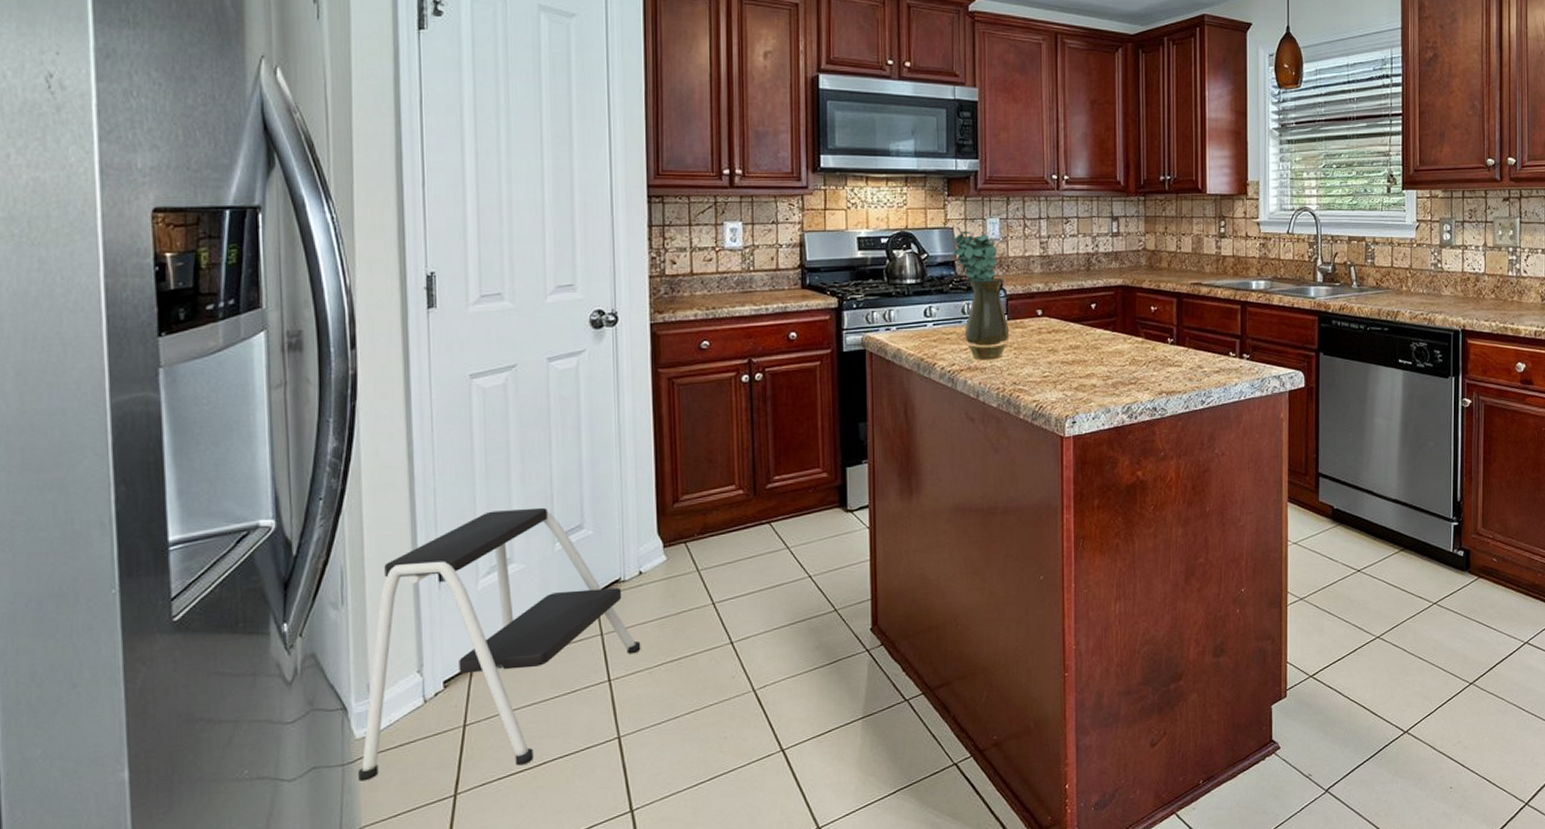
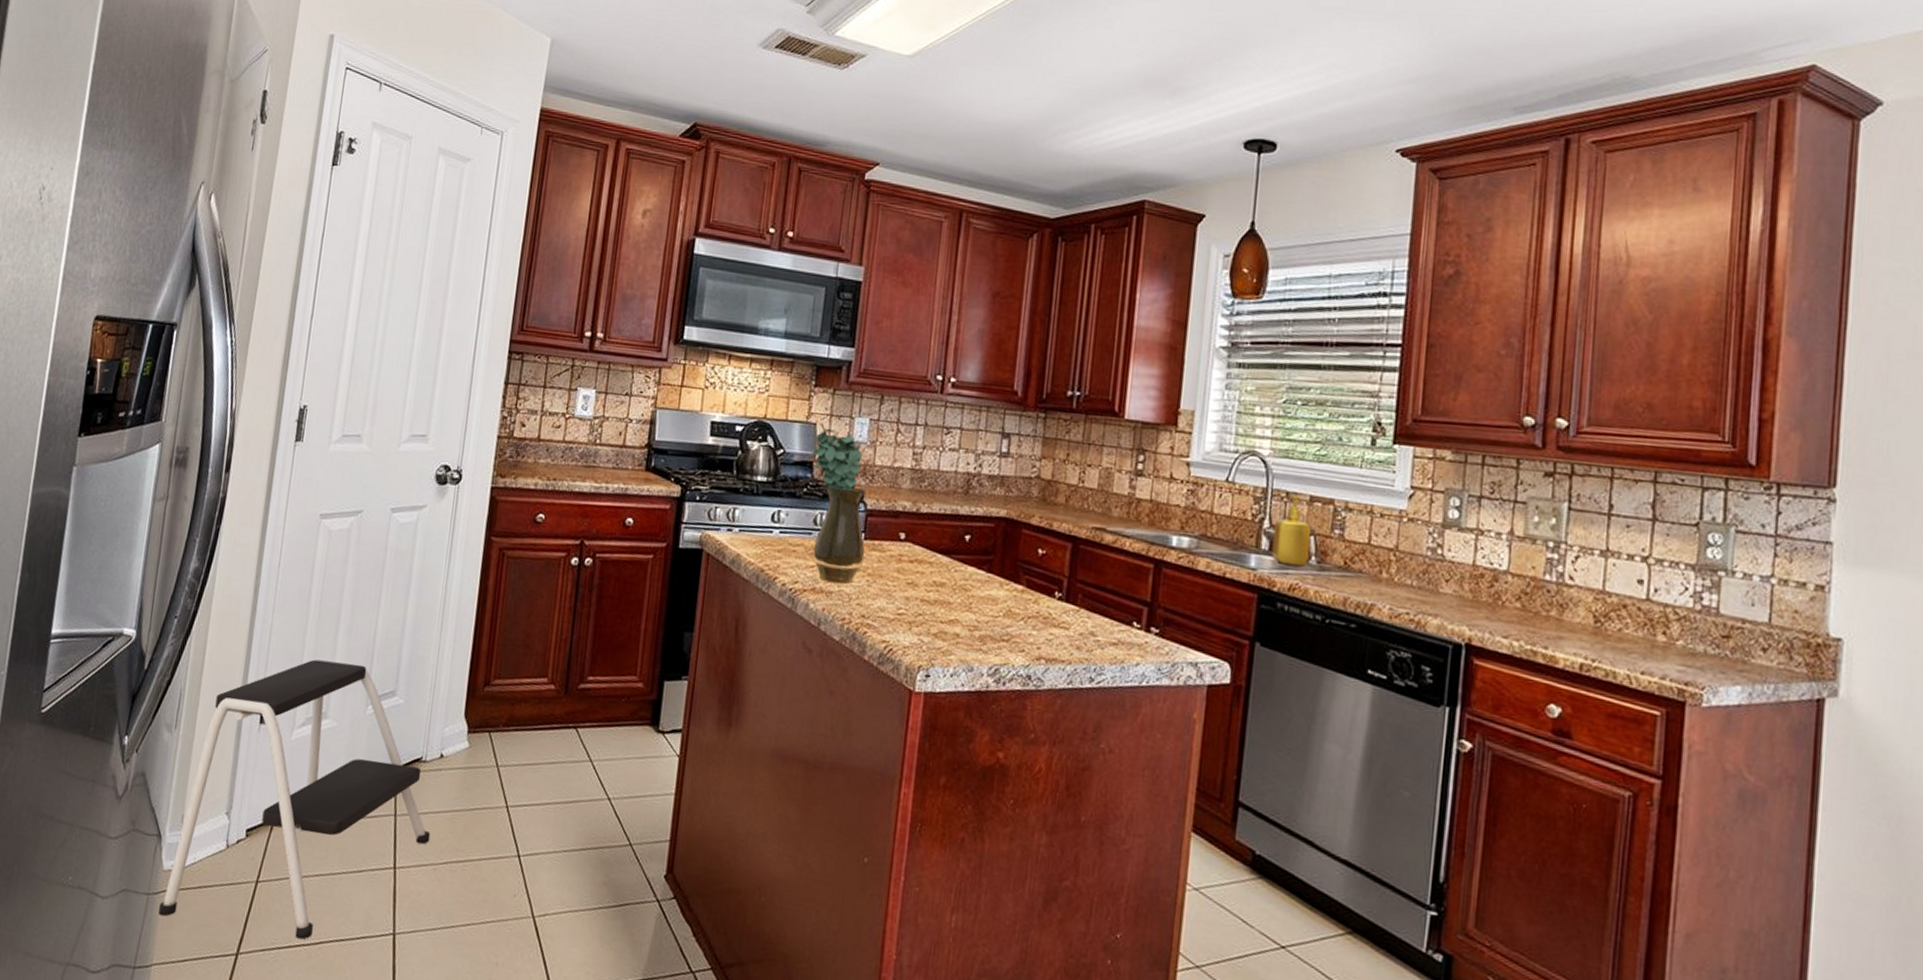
soap dispenser: none [1325,238,1352,291] -> present [1272,495,1312,567]

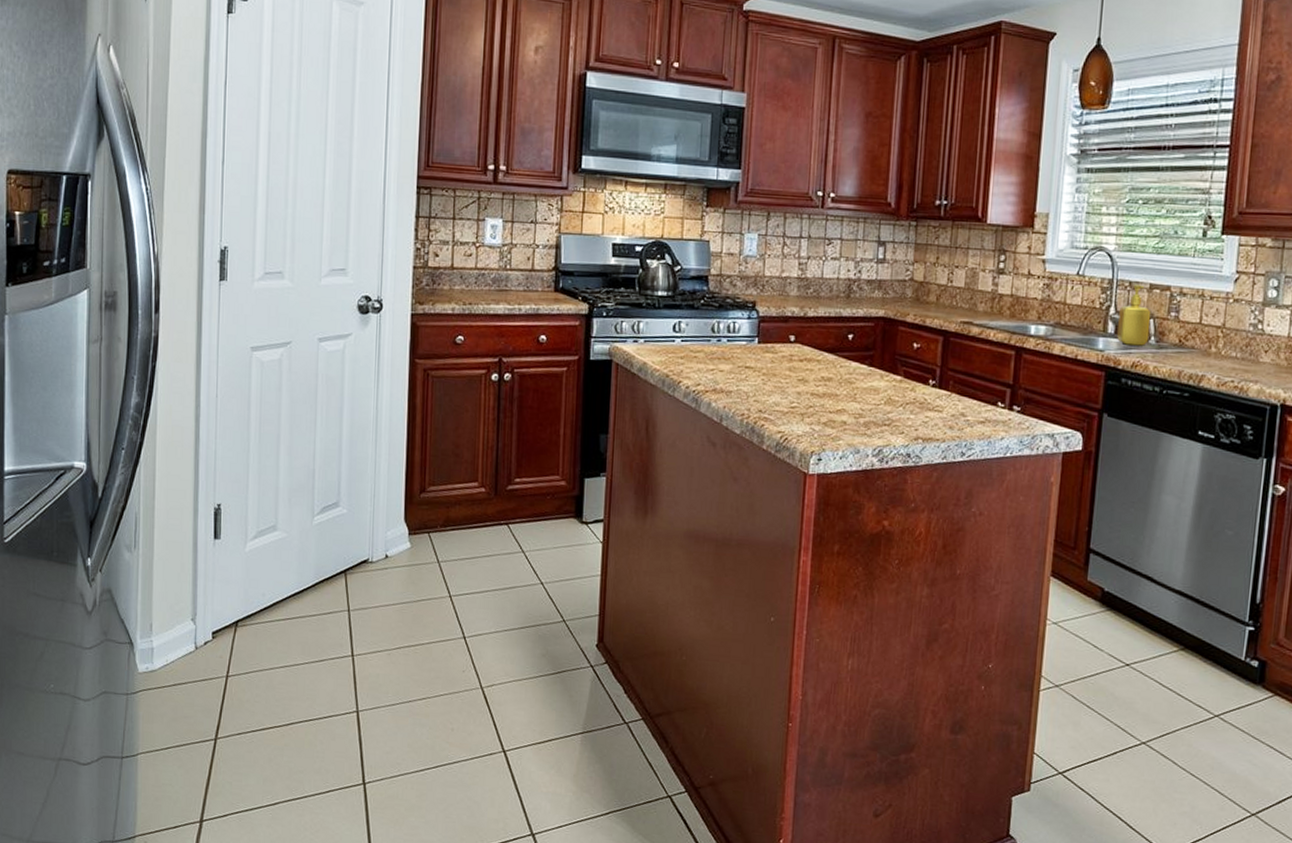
step stool: present [158,659,431,940] -> none [139,478,383,722]
vase: present [811,424,866,584] -> none [706,241,760,384]

